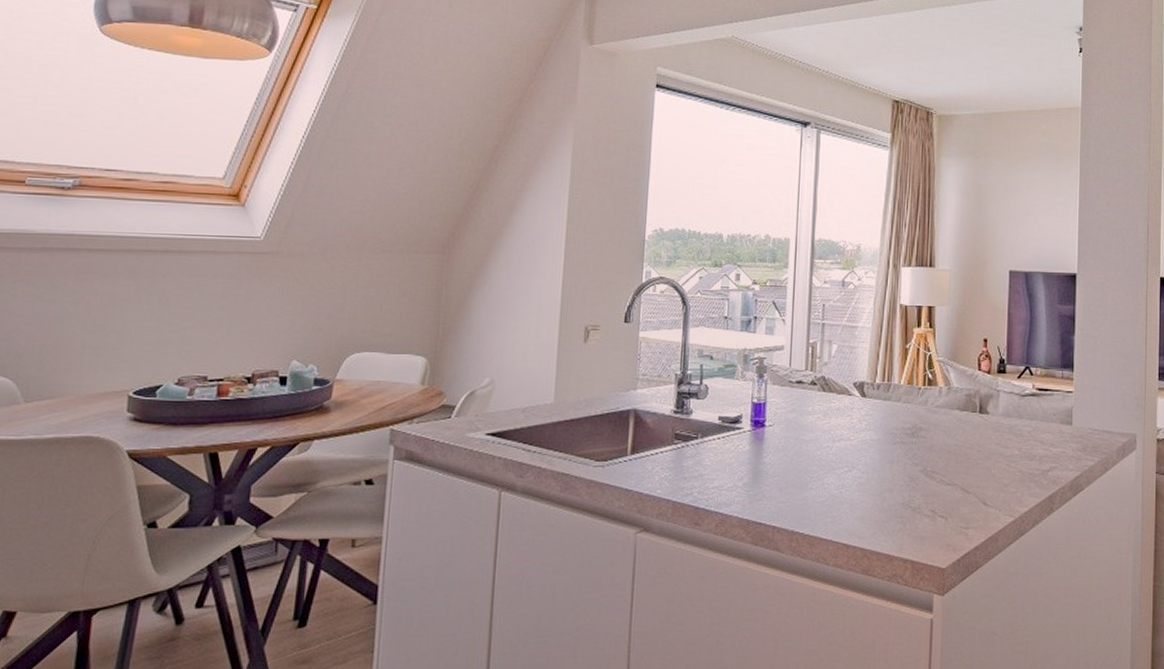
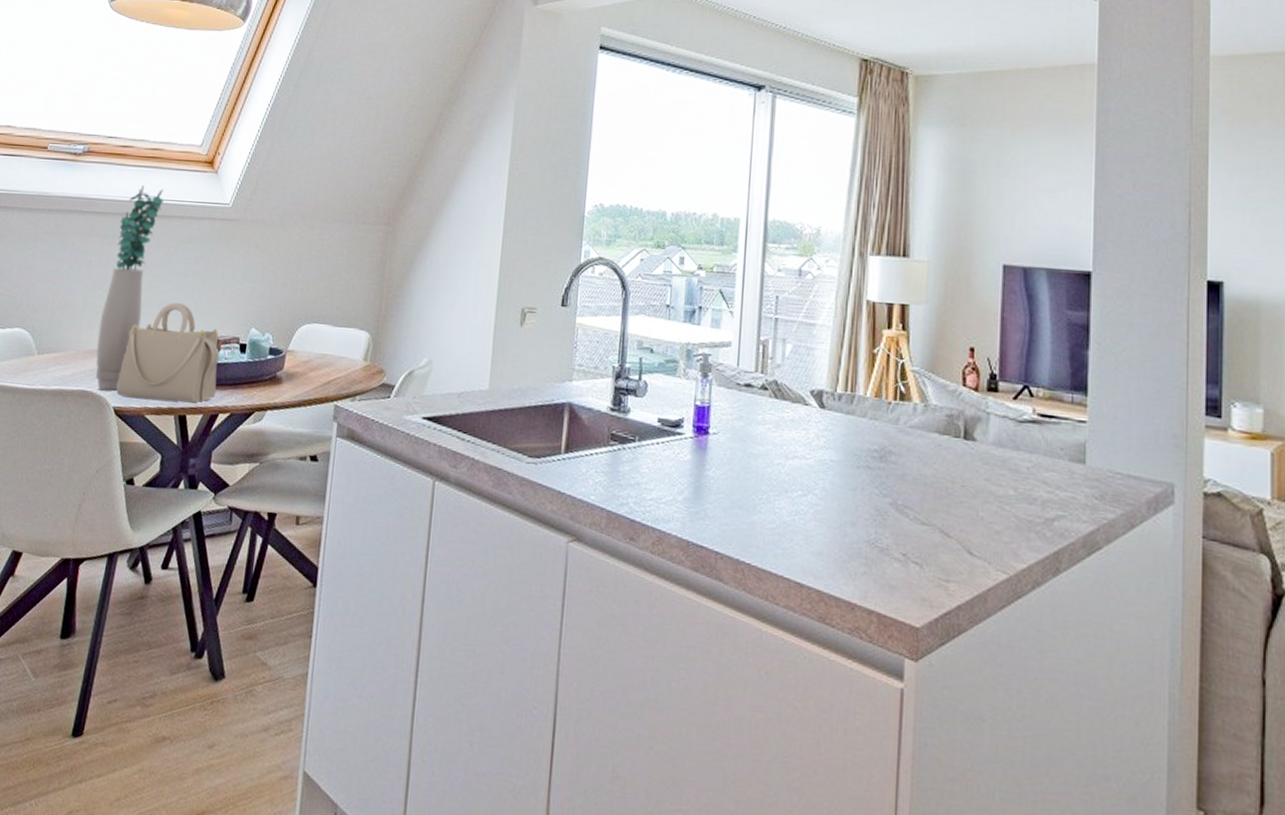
vase: none [102,219,180,435] -> present [95,184,164,391]
handbag: none [129,340,256,440] -> present [116,302,220,403]

